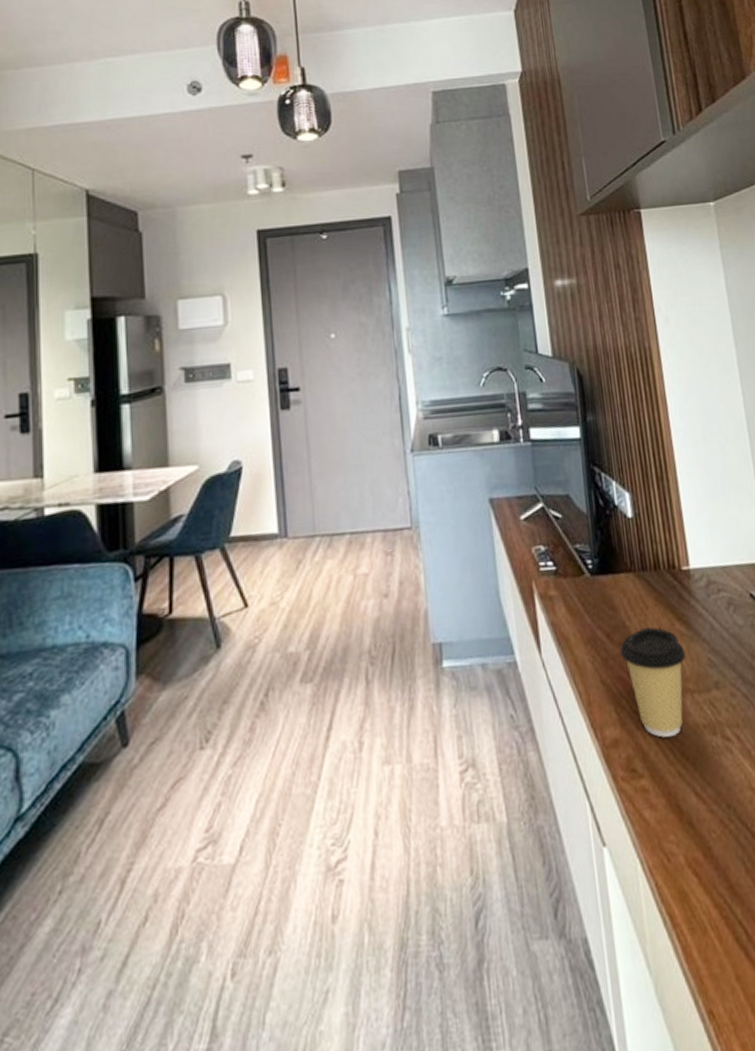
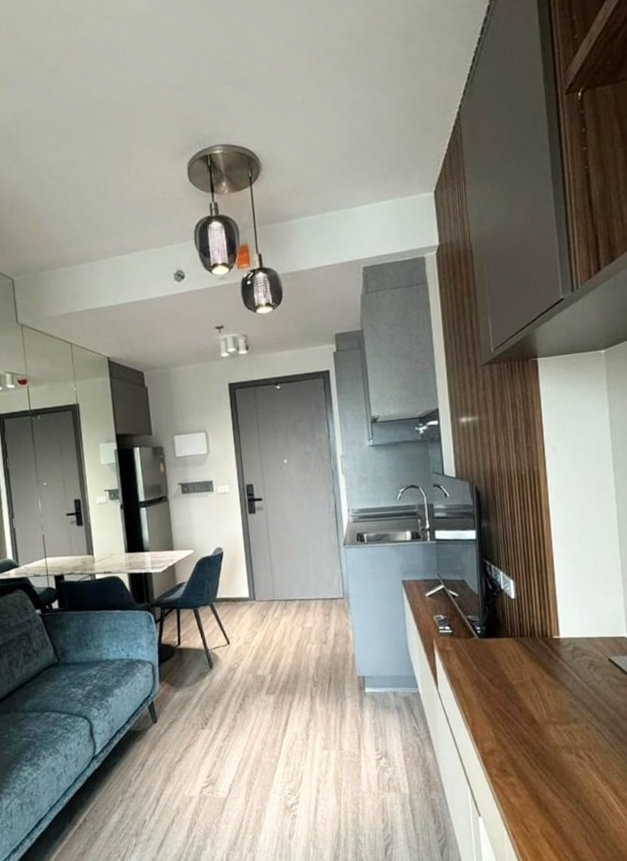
coffee cup: present [620,626,686,738] -> none [499,676,552,752]

